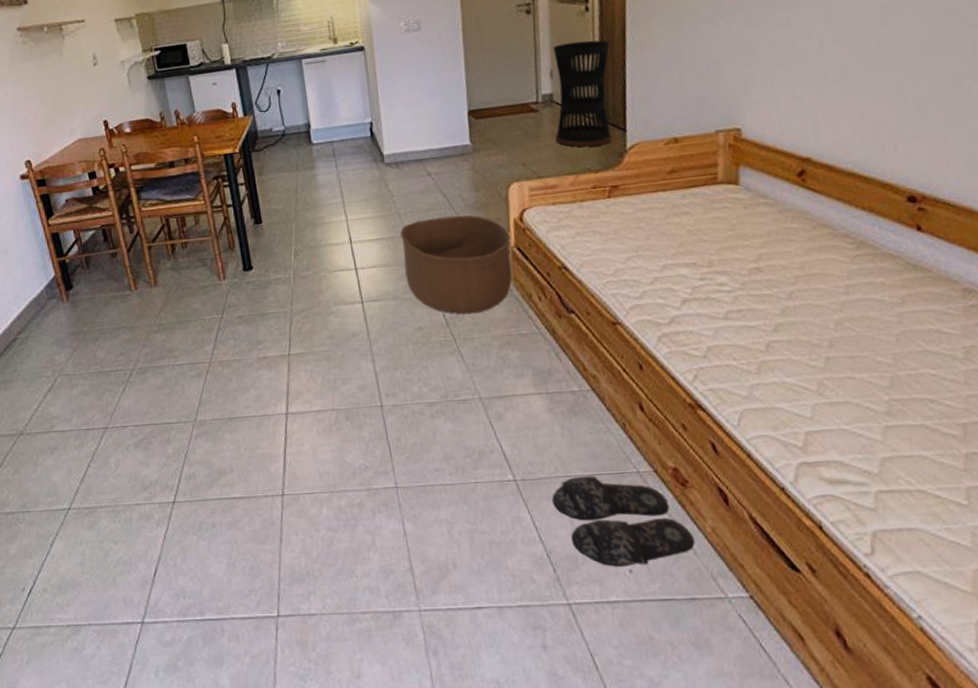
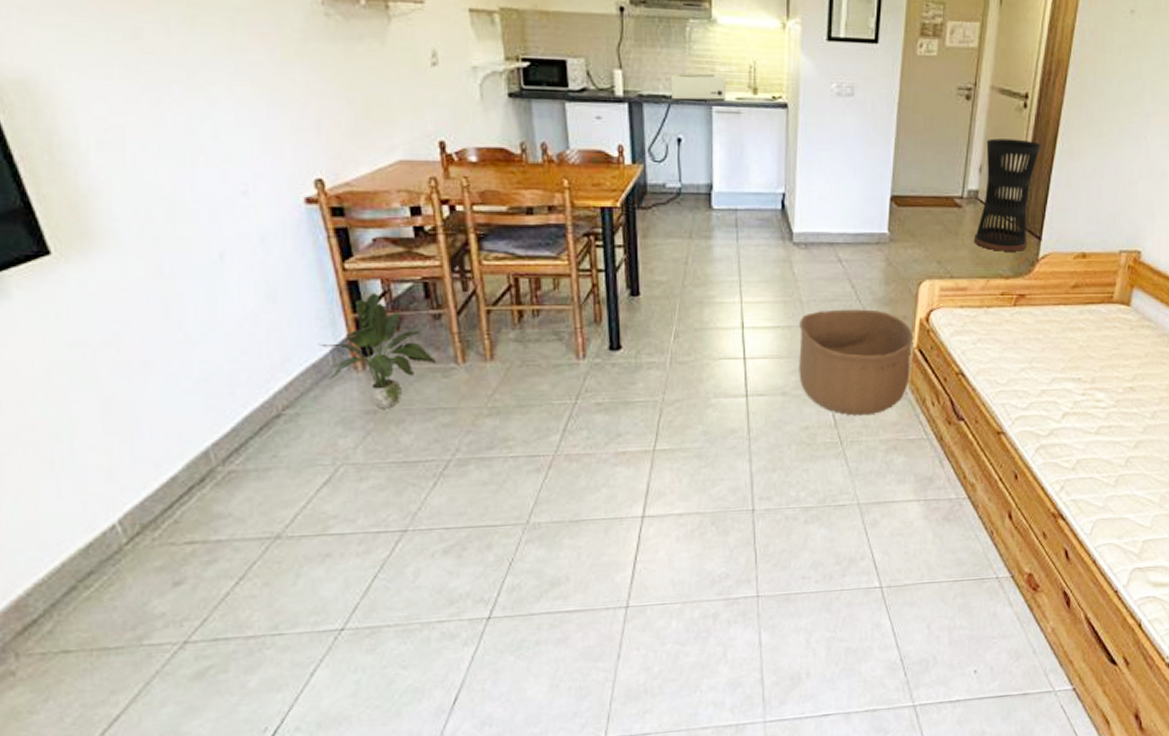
potted plant: none [38,241,117,330] -> present [320,293,437,409]
toaster: none [265,32,312,61] -> present [670,73,727,102]
slippers: present [552,475,695,567] -> none [914,582,1036,668]

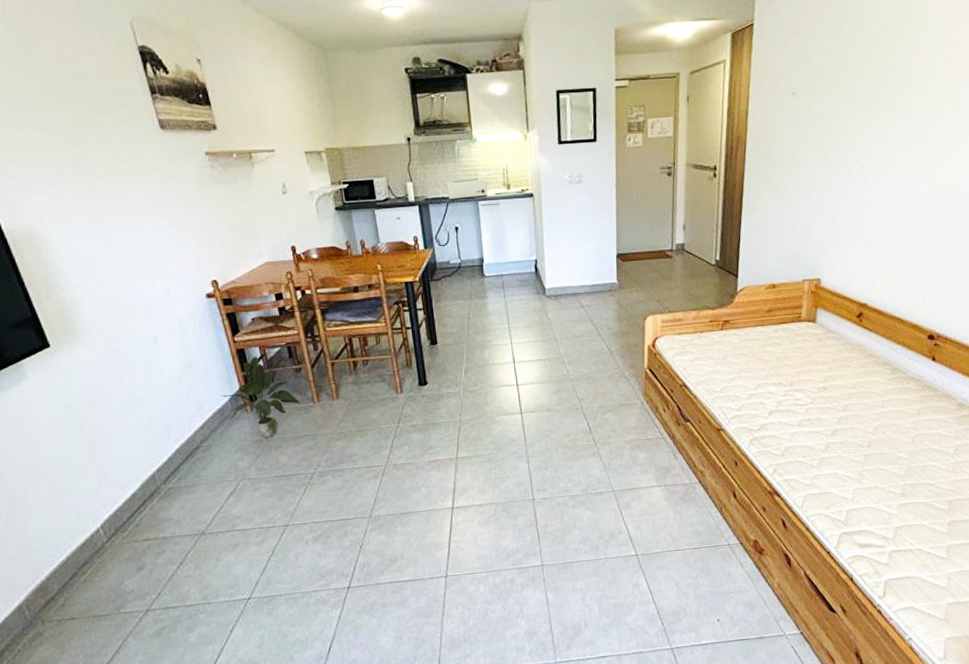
basket: present [799,309,914,416] -> none [556,341,645,423]
umbrella stand: present [974,138,1041,251] -> none [684,201,730,289]

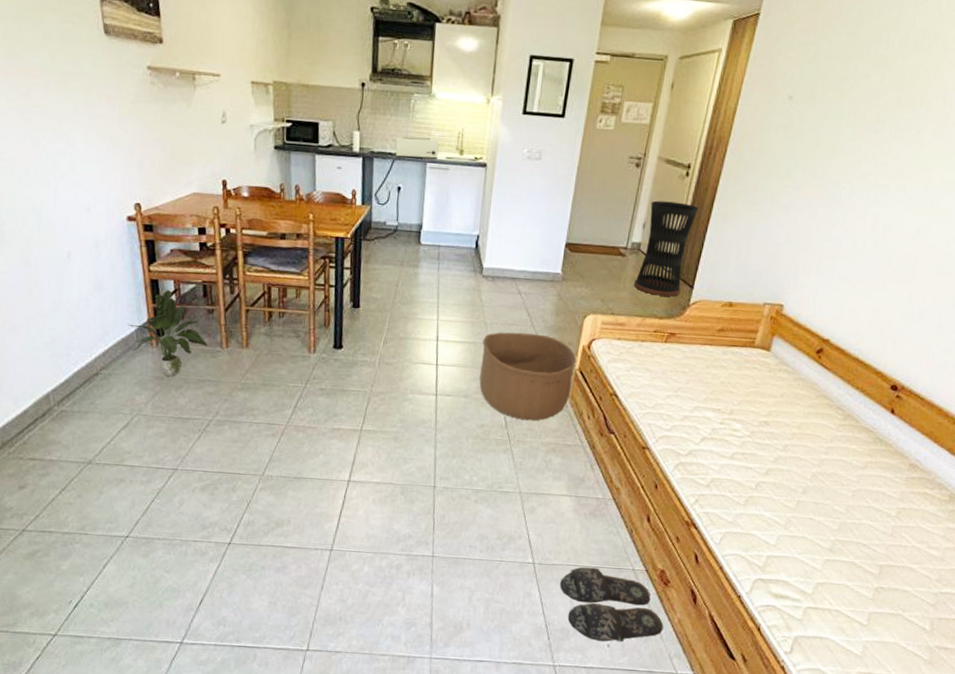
basket: none [556,341,645,423] -> present [479,332,577,421]
slippers: none [664,549,766,618] -> present [560,567,664,643]
umbrella stand: none [684,201,730,289] -> present [634,200,699,297]

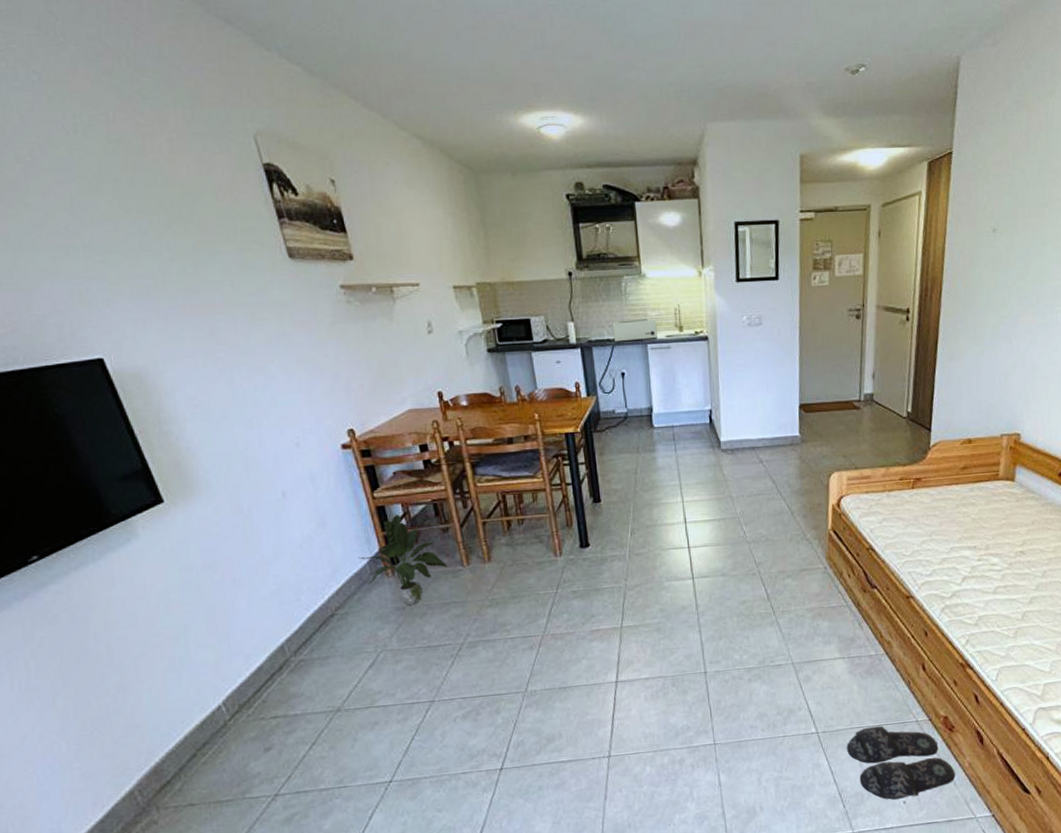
basket: present [479,332,577,421] -> none [731,500,828,590]
umbrella stand: present [634,200,699,297] -> none [873,347,924,443]

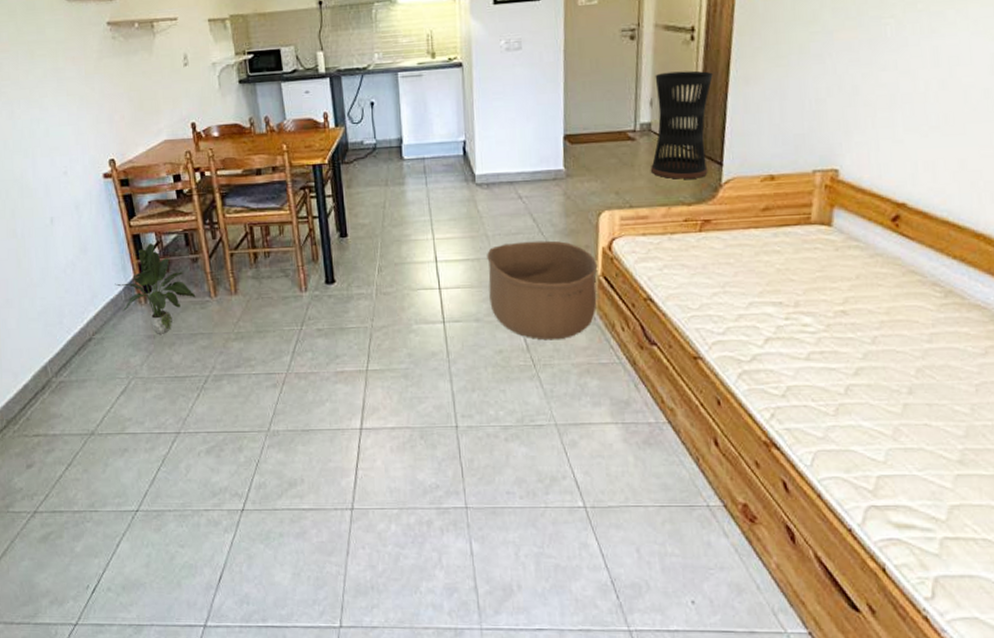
toaster: present [612,317,658,344] -> none [362,44,409,72]
basket: none [731,500,828,590] -> present [487,240,598,341]
slippers: present [847,726,955,800] -> none [621,507,759,597]
umbrella stand: none [873,347,924,443] -> present [651,70,713,179]

